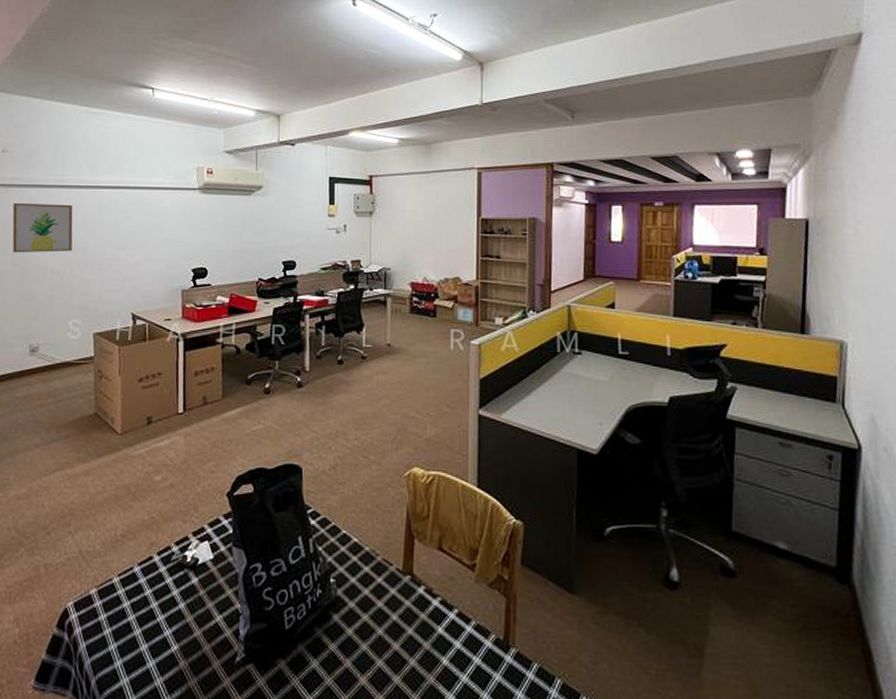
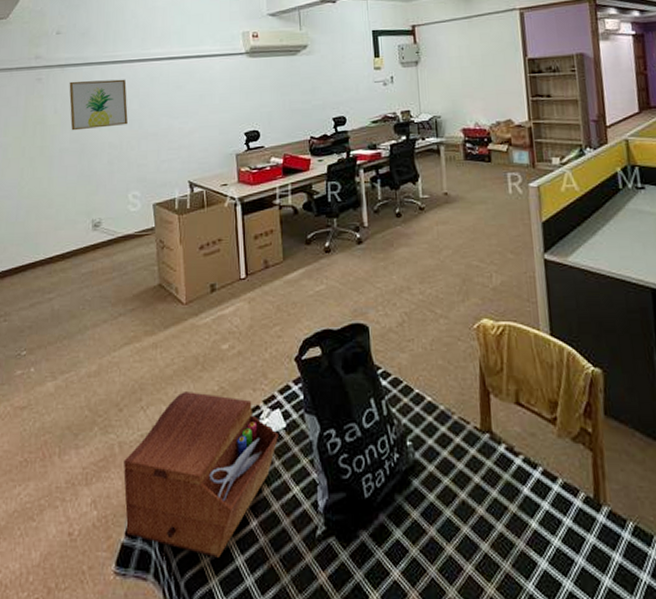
sewing box: none [47,519,205,678] -> present [123,392,278,558]

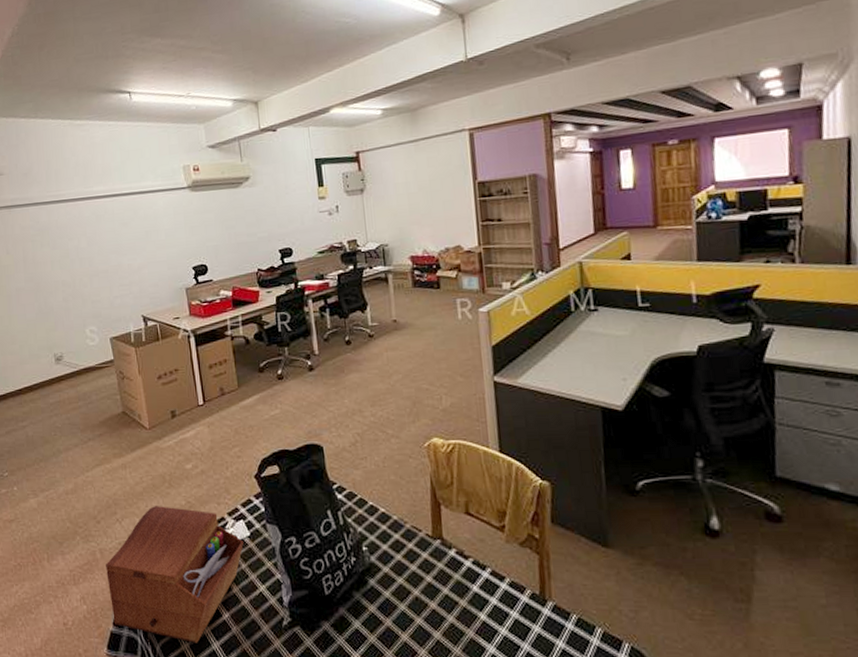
wall art: present [69,79,128,131] -> none [17,218,78,271]

